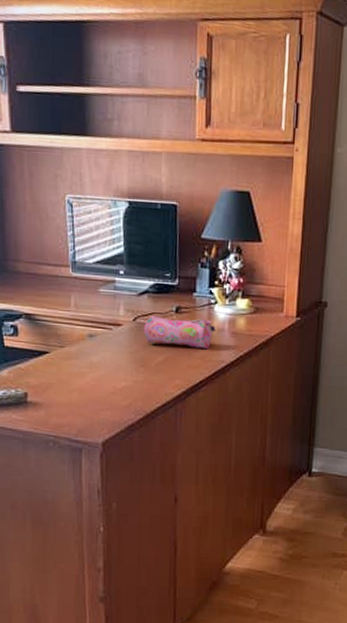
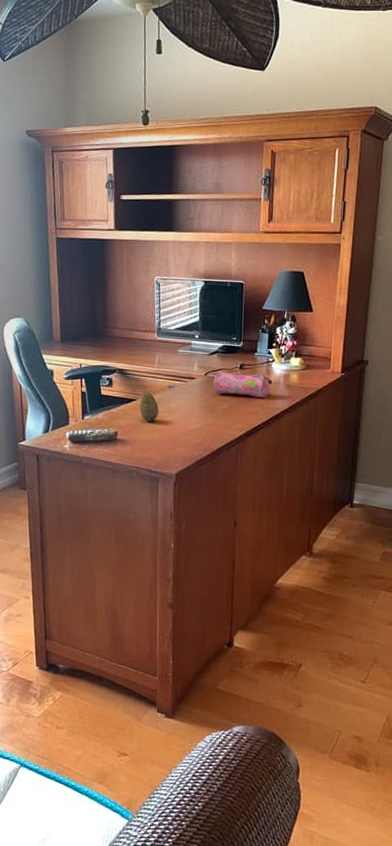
decorative egg: none [54,342,79,379] -> present [140,391,159,422]

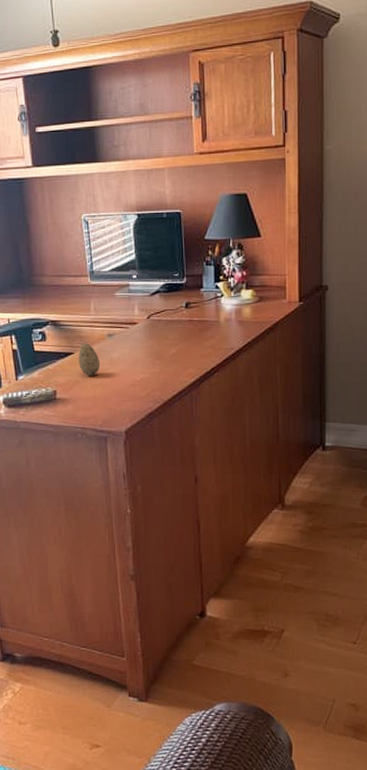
pencil case: present [213,371,273,399] -> none [157,311,223,339]

